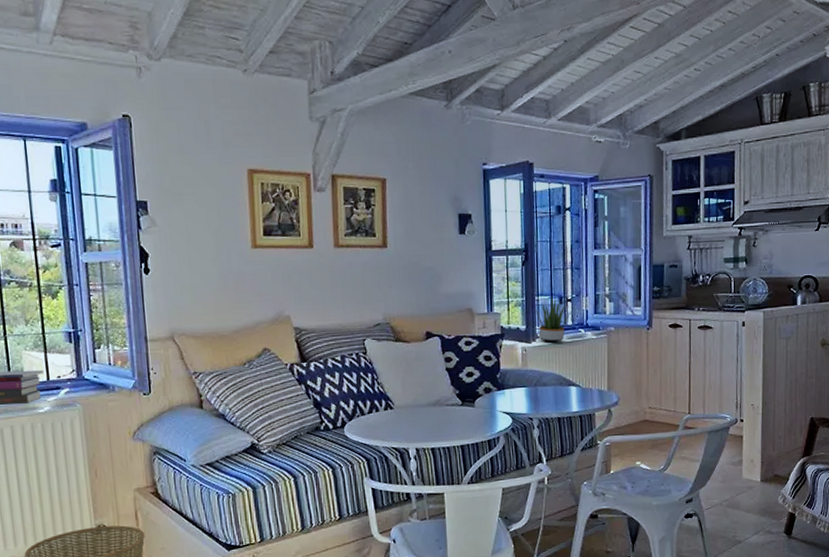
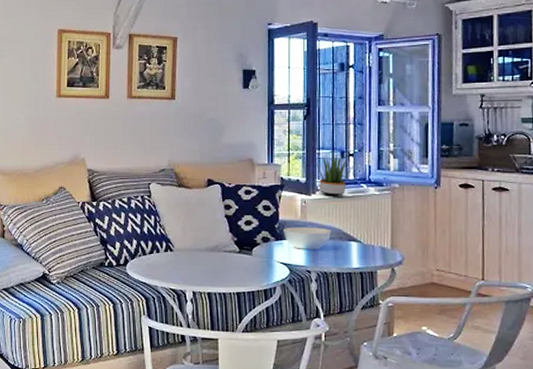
bowl: none [505,374,552,398] -> present [283,227,332,249]

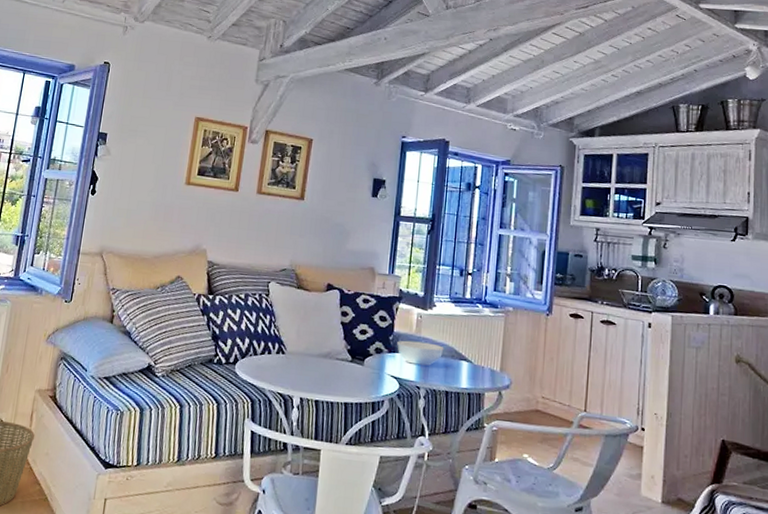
potted plant: present [315,150,359,196] -> none [434,267,476,314]

